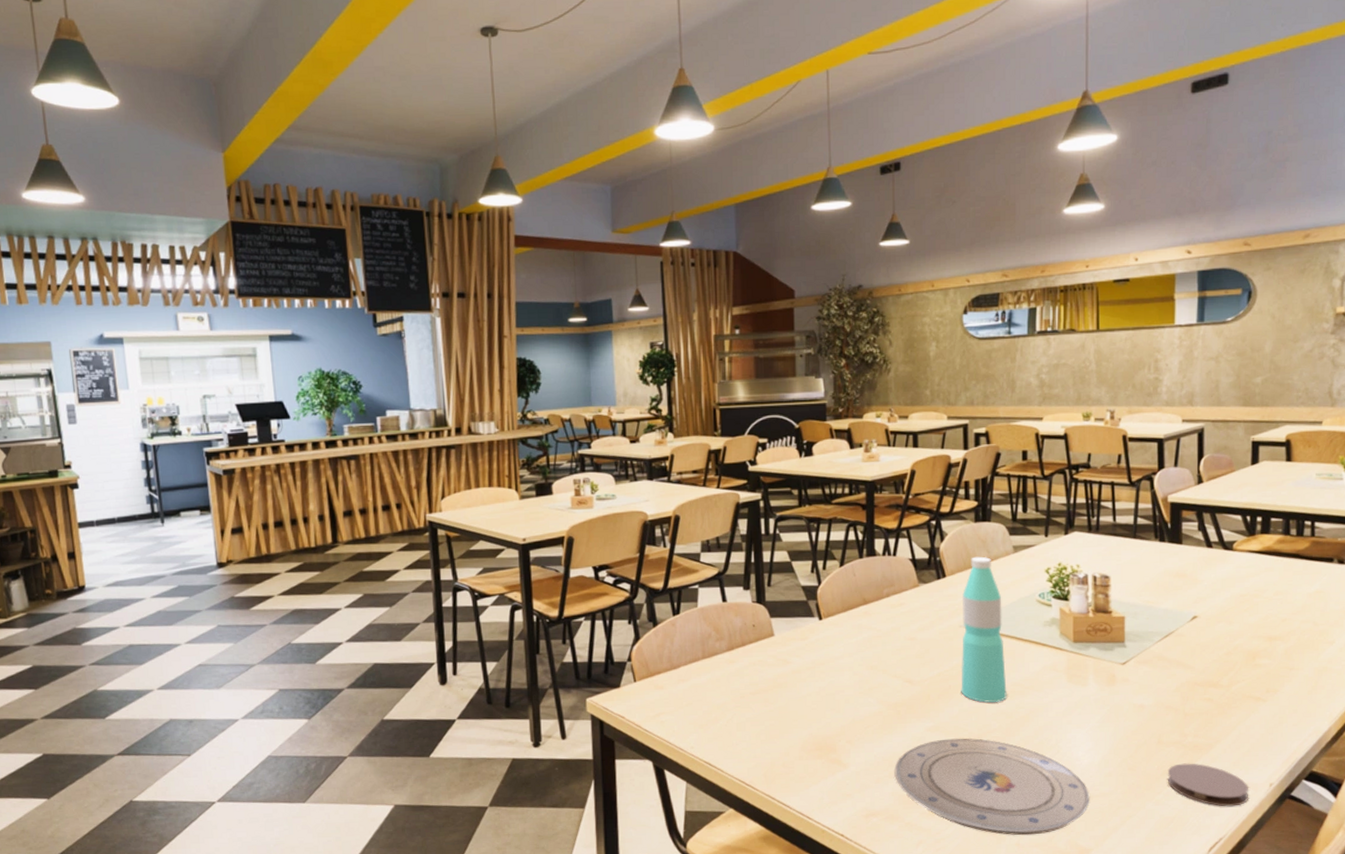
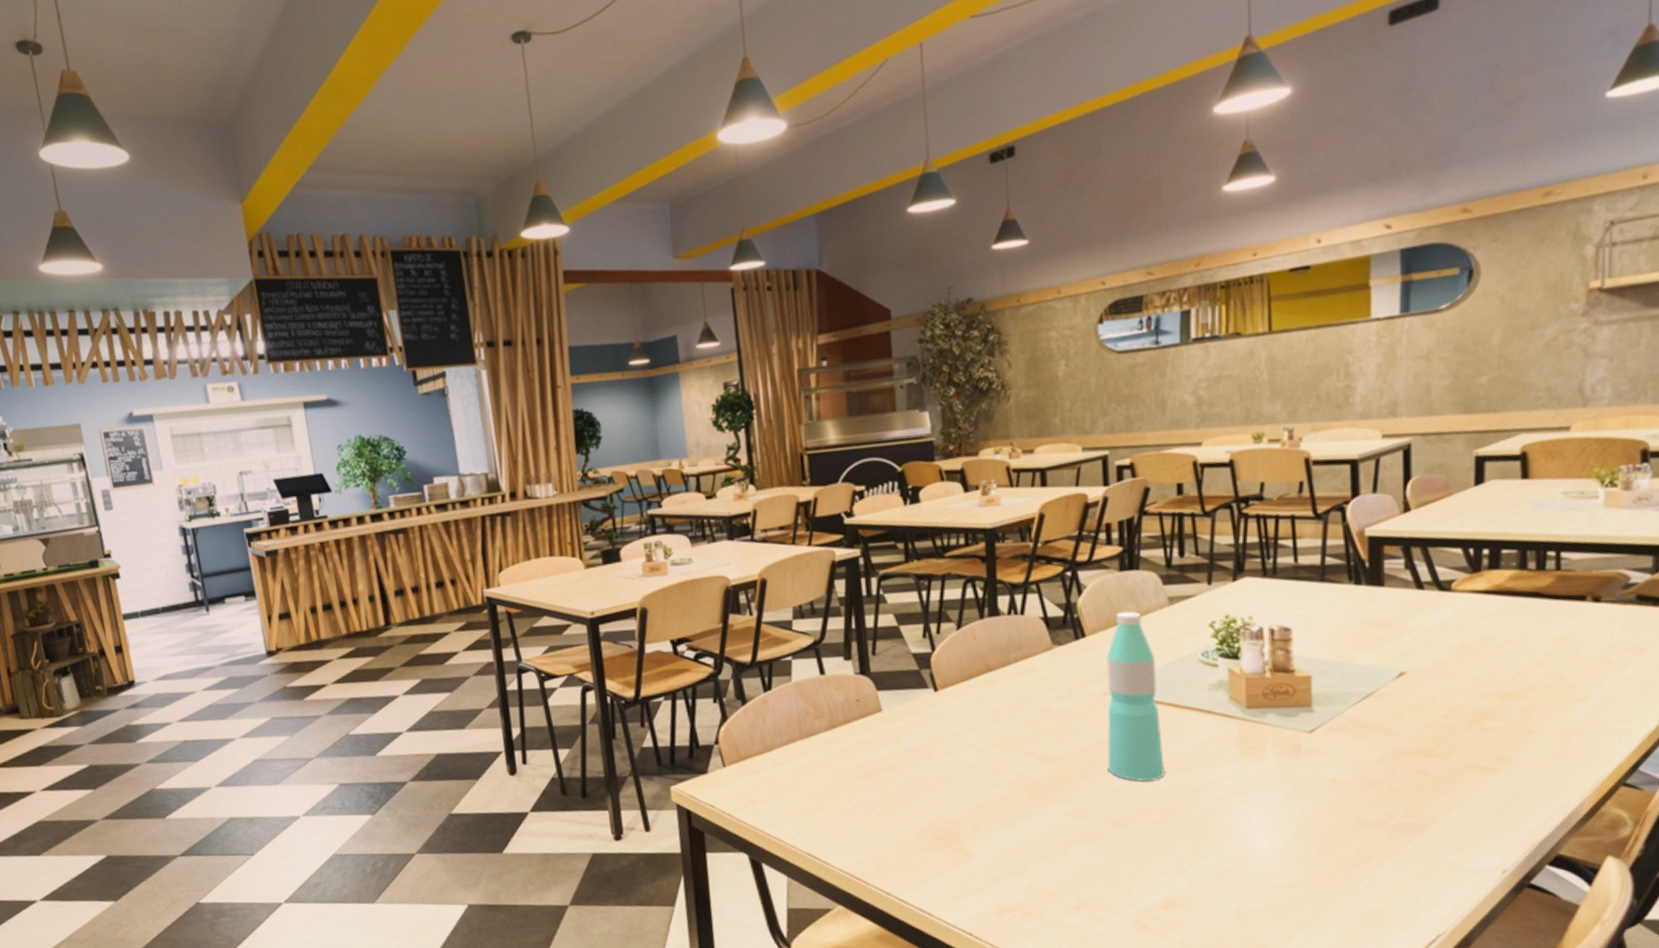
plate: present [894,738,1090,836] -> none [1030,822,1271,933]
coaster: present [1167,763,1248,807] -> none [1369,847,1474,898]

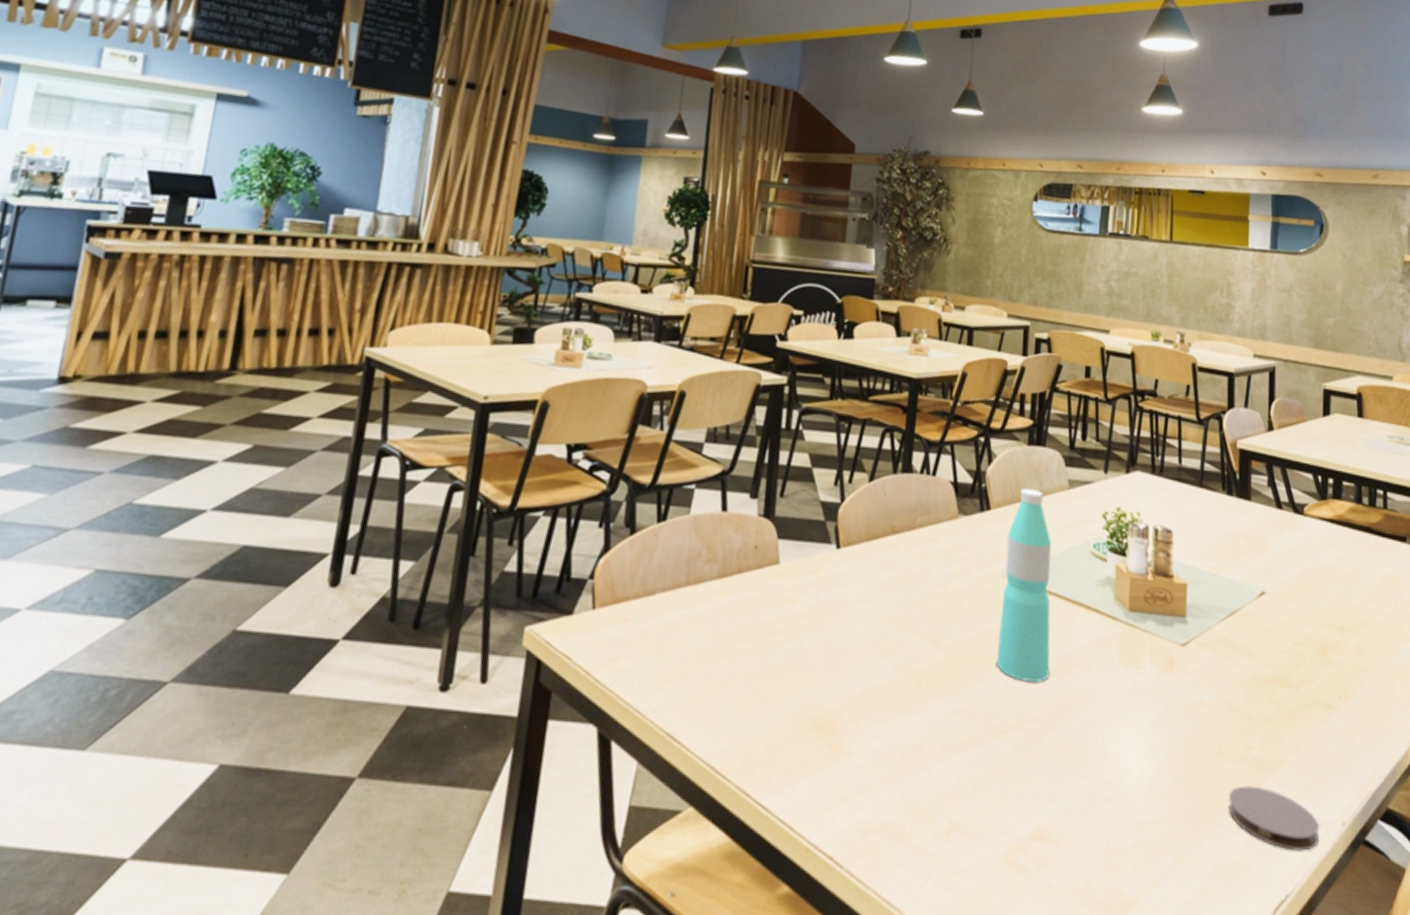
coaster: none [1369,847,1474,898] -> present [1228,786,1319,851]

